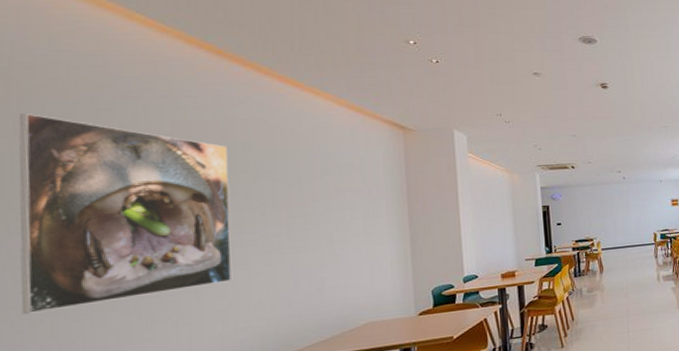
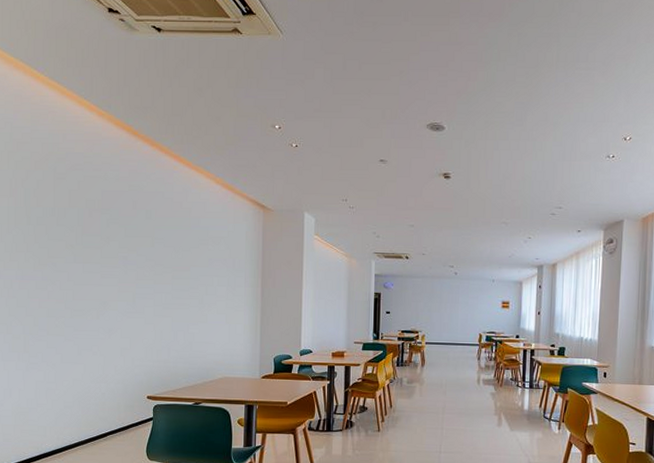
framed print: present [18,114,232,314] -> none [9,179,136,330]

